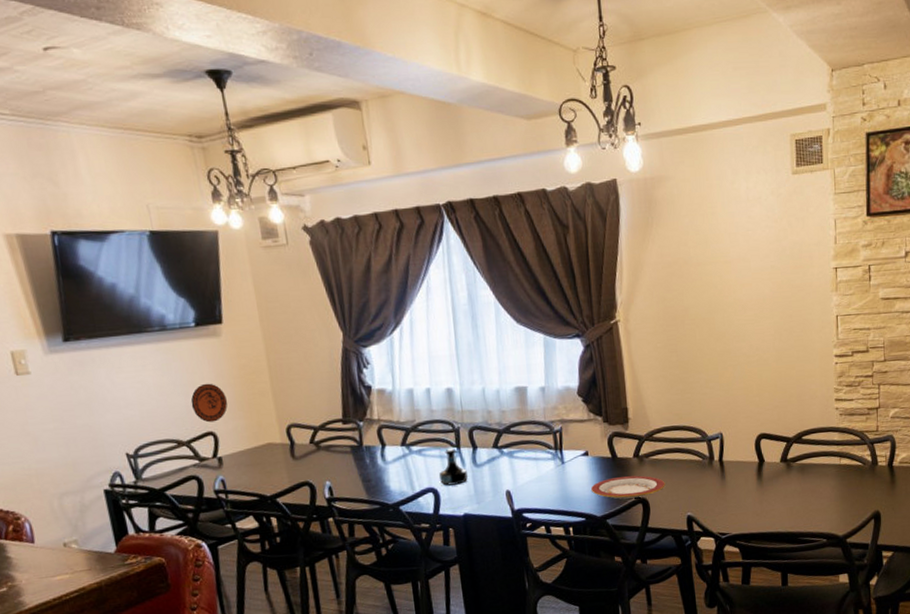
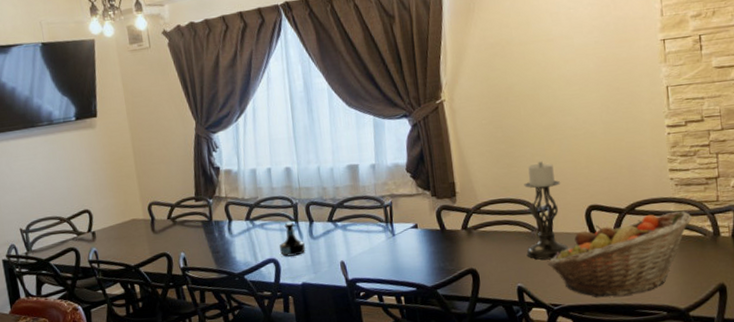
decorative plate: present [191,383,228,423] -> none [71,168,101,202]
plate: present [590,475,665,499] -> none [420,247,495,270]
candle holder: none [697,388,738,489] -> present [524,161,569,260]
fruit basket: none [717,440,853,526] -> present [547,210,692,297]

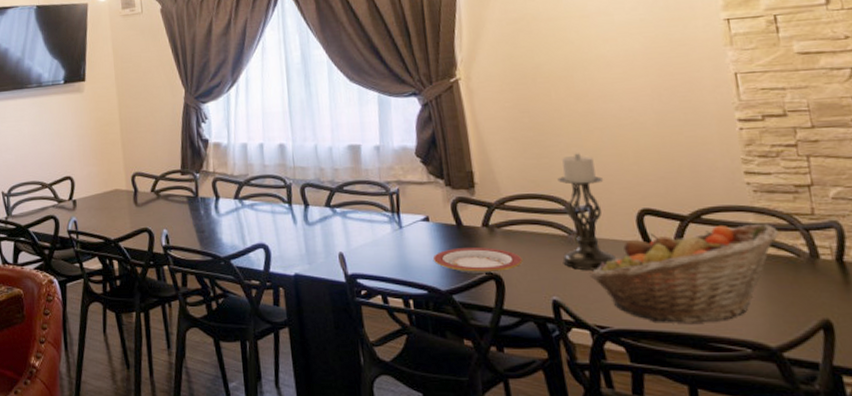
tequila bottle: present [280,222,305,257] -> none [271,204,299,244]
plate: none [420,247,495,270] -> present [432,247,523,273]

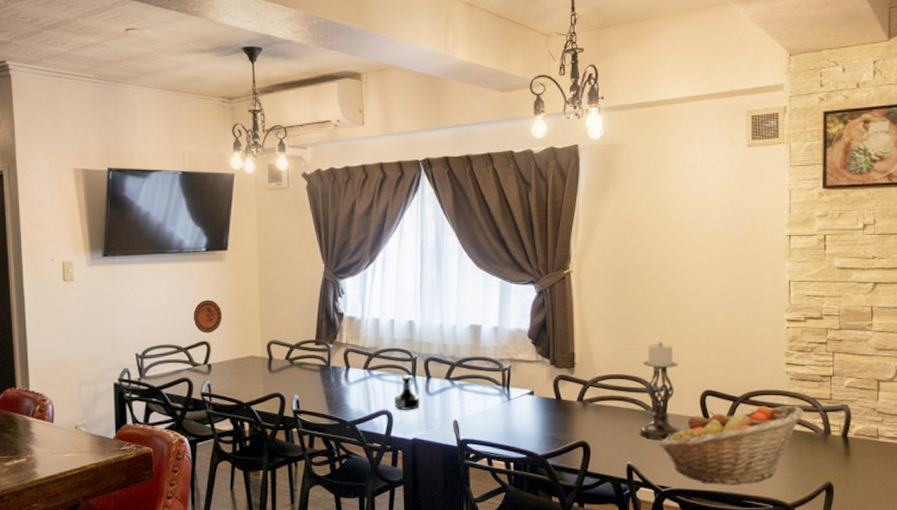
decorative plate: none [55,133,85,168] -> present [193,299,223,333]
tequila bottle: none [271,204,299,244] -> present [395,375,420,411]
plate: present [432,247,523,273] -> none [533,419,607,441]

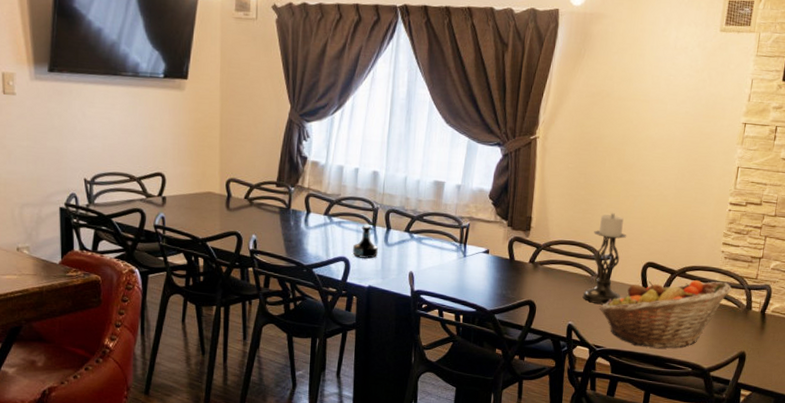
decorative plate: present [193,299,223,333] -> none [148,129,180,165]

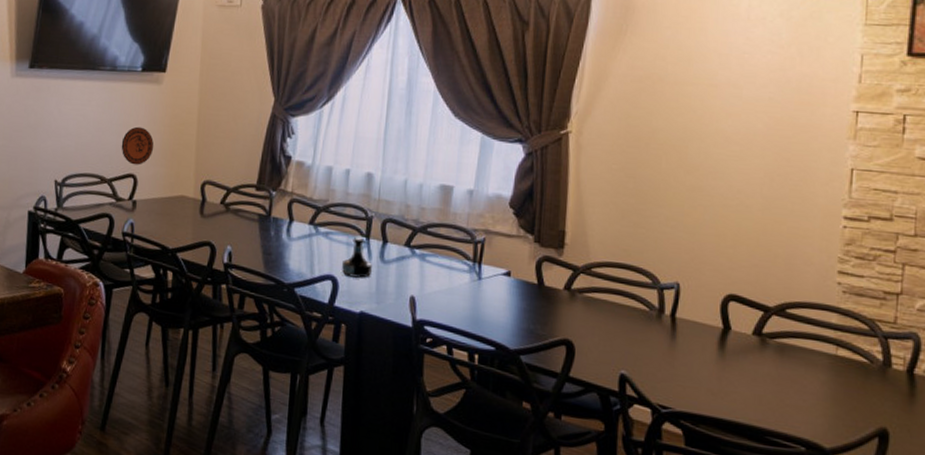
decorative plate: none [148,129,180,165] -> present [121,126,154,165]
candle holder: present [582,213,627,305] -> none [638,227,697,350]
fruit basket: present [599,279,732,349] -> none [662,319,857,416]

